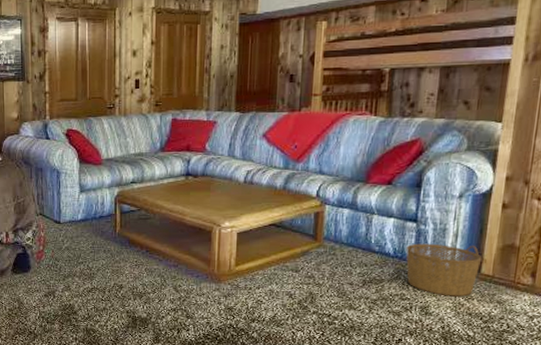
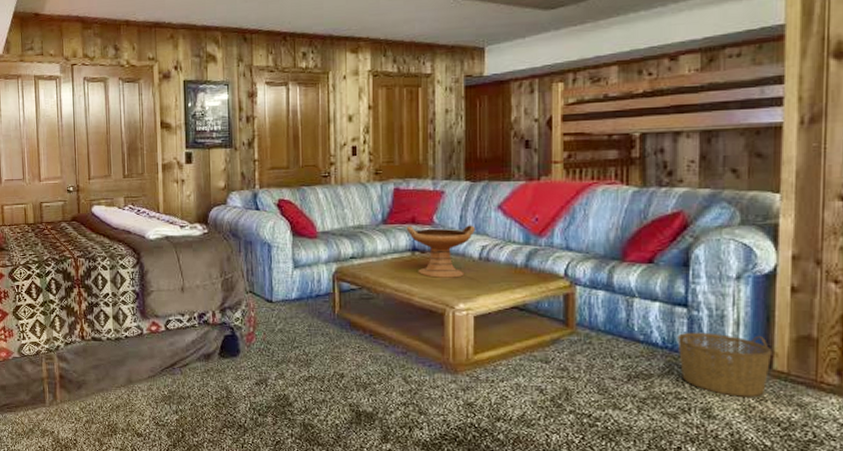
decorative bowl: none [181,152,243,200] -> present [406,225,476,278]

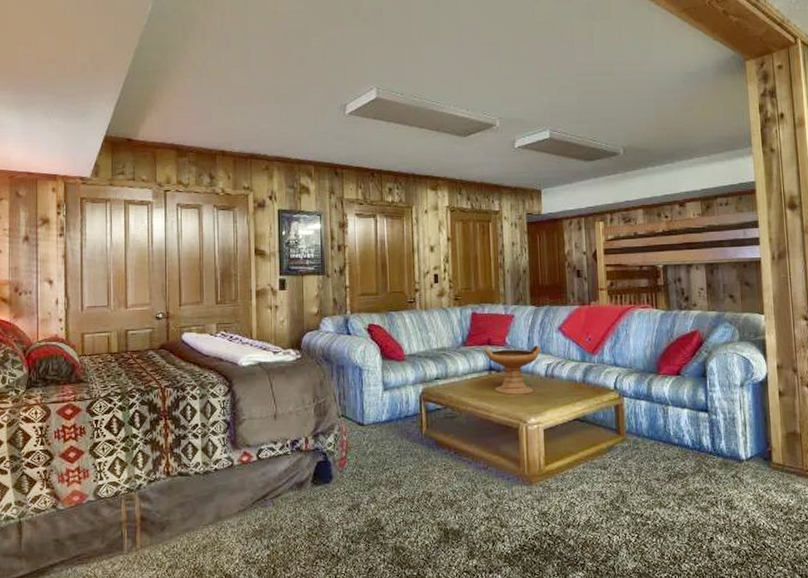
basket: present [677,332,773,398] -> none [702,433,771,488]

